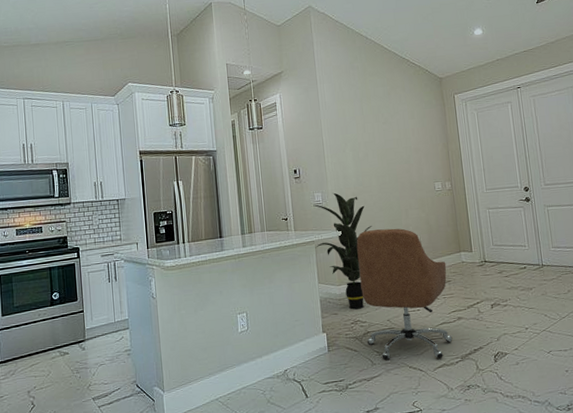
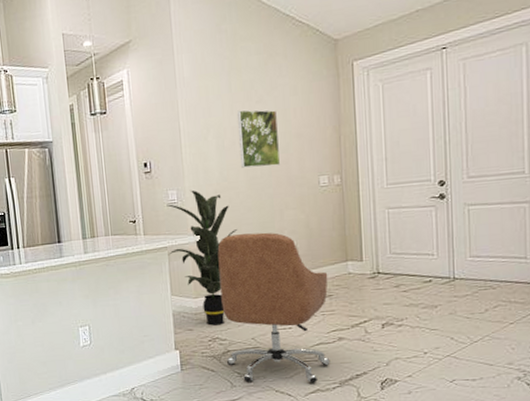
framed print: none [369,129,403,175] -> present [237,109,280,168]

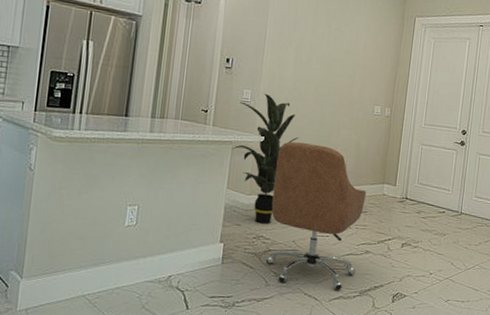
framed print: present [237,109,280,168] -> none [313,32,350,89]

